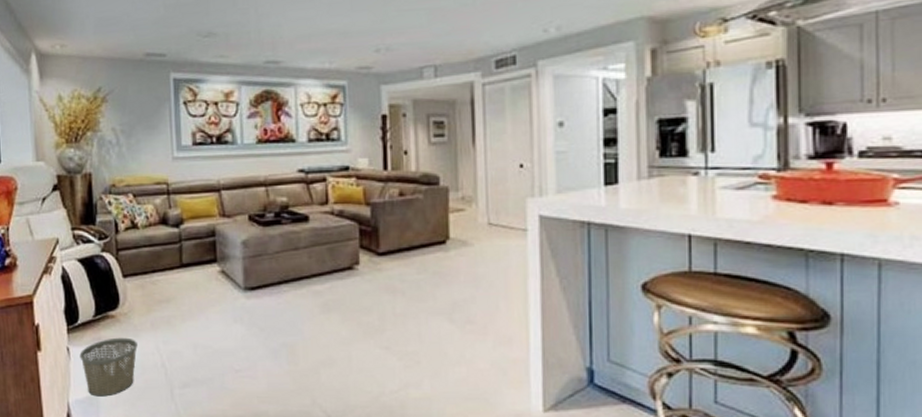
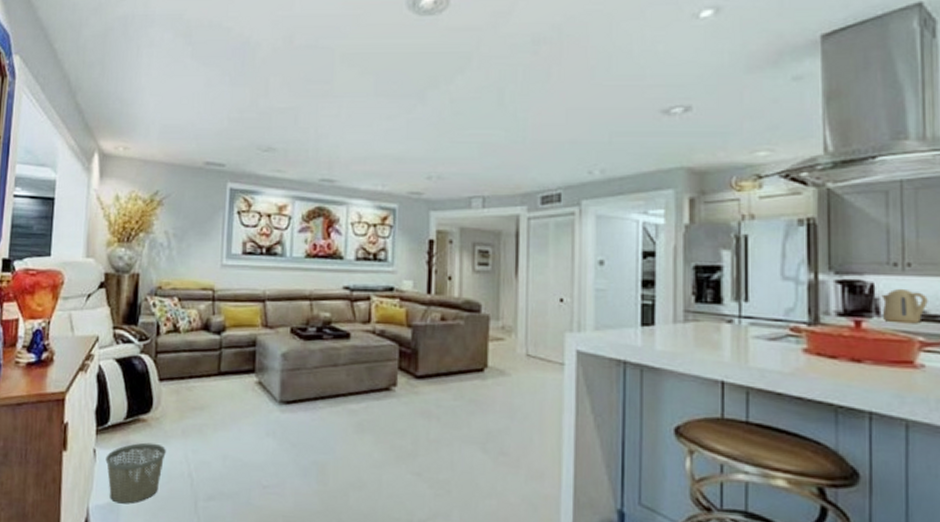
kettle: none [854,125,903,162] -> present [881,288,928,324]

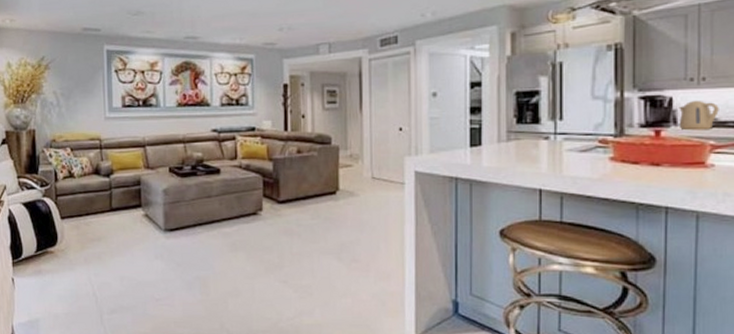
basket: present [105,442,166,504] -> none [23,270,73,321]

